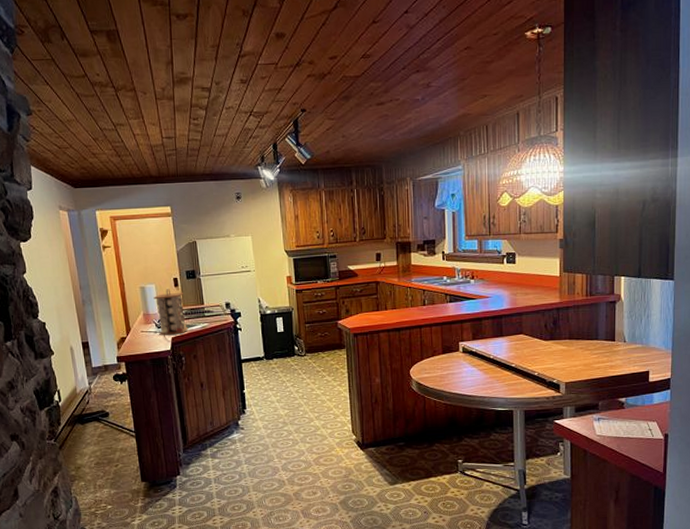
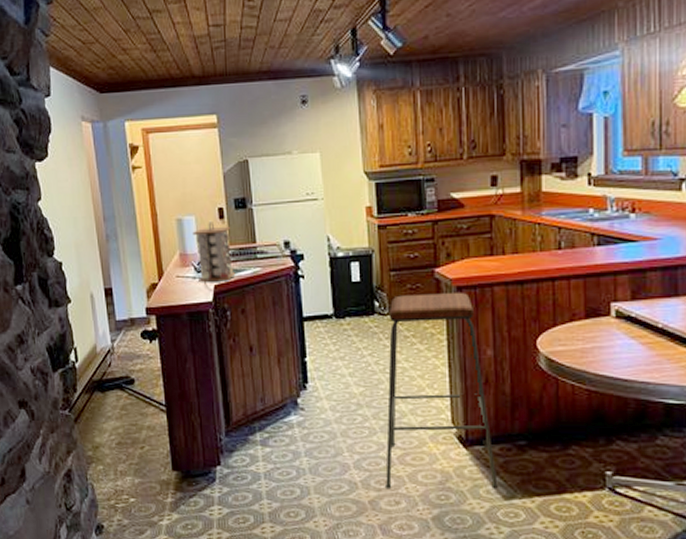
bar stool: none [305,338,386,483] -> present [385,293,499,489]

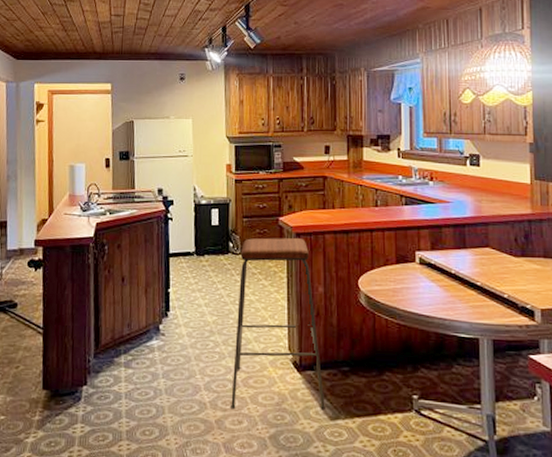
spice rack: present [192,220,236,282] -> none [82,168,116,220]

